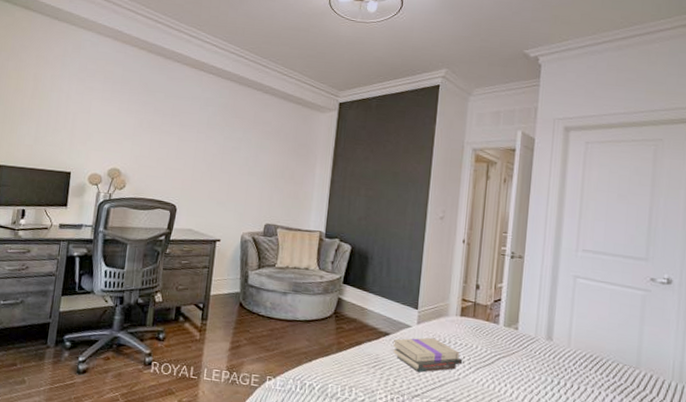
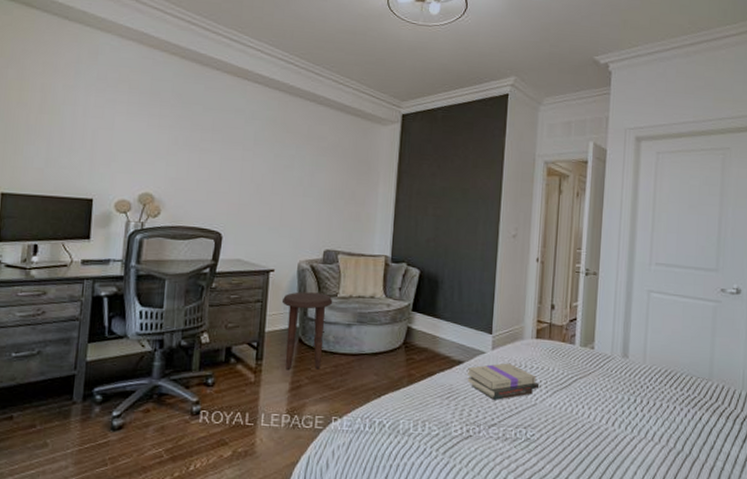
side table: none [226,260,271,332] -> present [281,292,333,371]

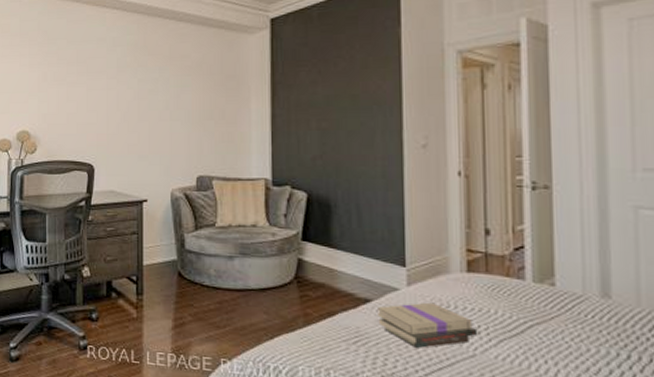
side table: present [281,292,333,371] -> none [157,222,211,307]

